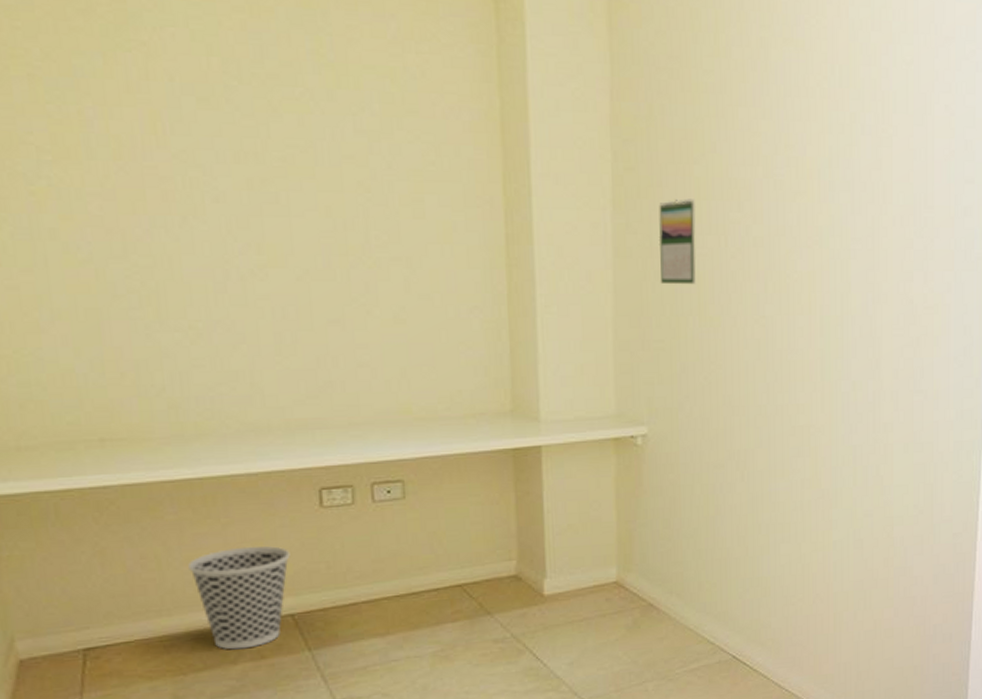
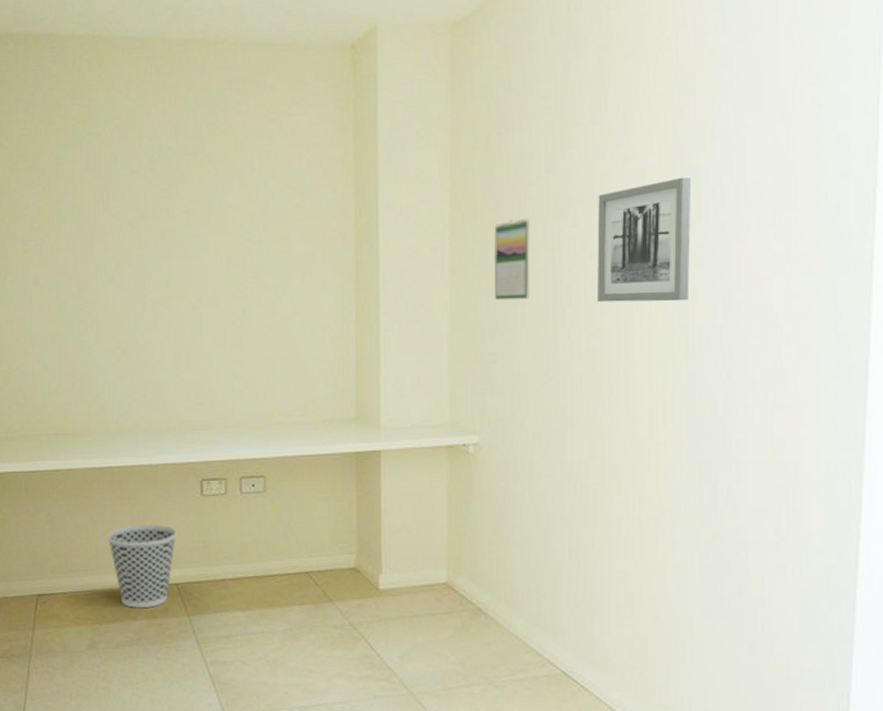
wall art: none [760,169,846,292] -> present [597,176,692,303]

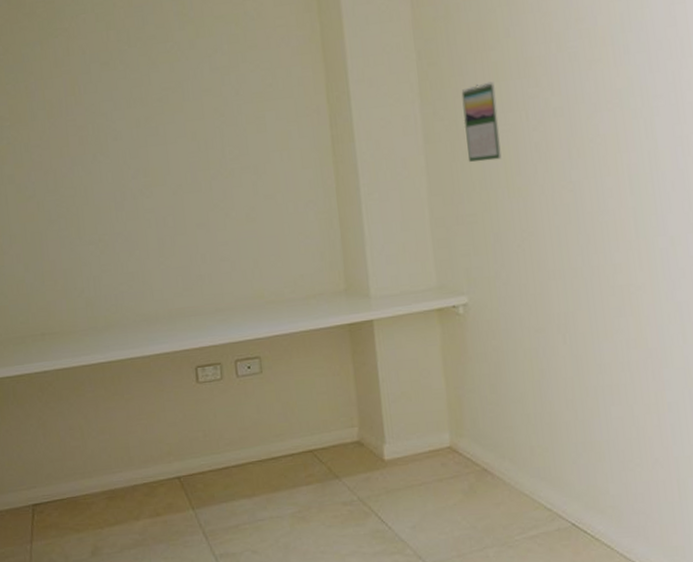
wastebasket: present [107,524,178,609] -> none [102,417,176,508]
wall art: present [597,176,692,303] -> none [555,32,651,157]

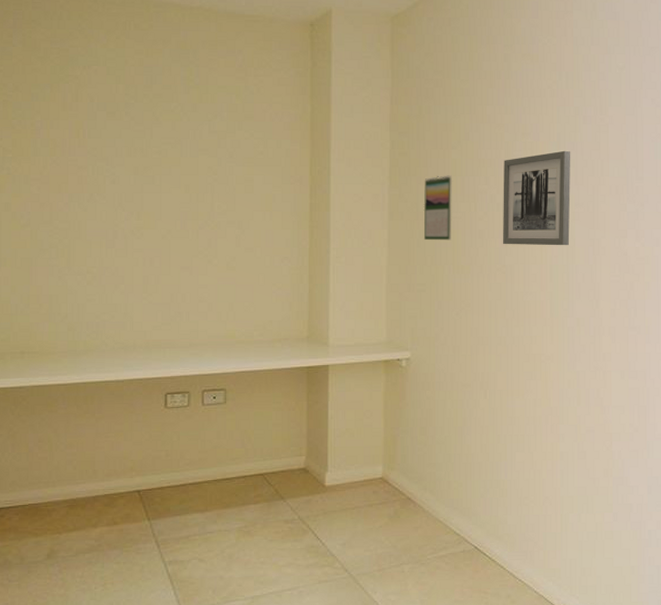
wall art: none [555,32,651,157] -> present [503,150,571,246]

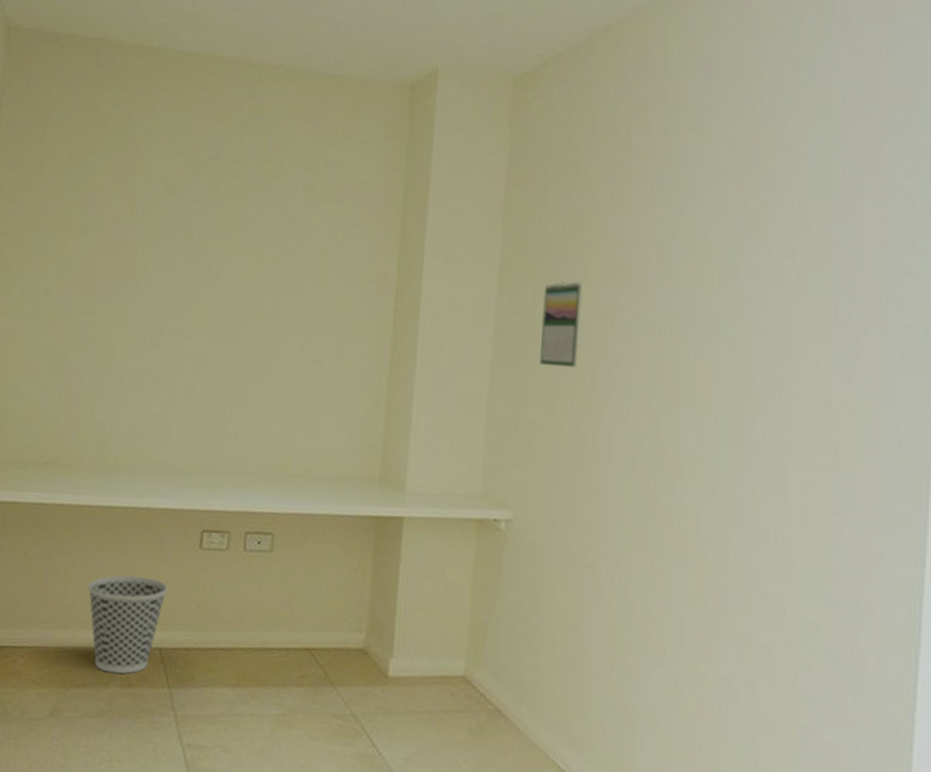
wastebasket: none [70,436,141,516] -> present [87,575,169,674]
wall art: present [503,150,571,246] -> none [649,256,753,387]

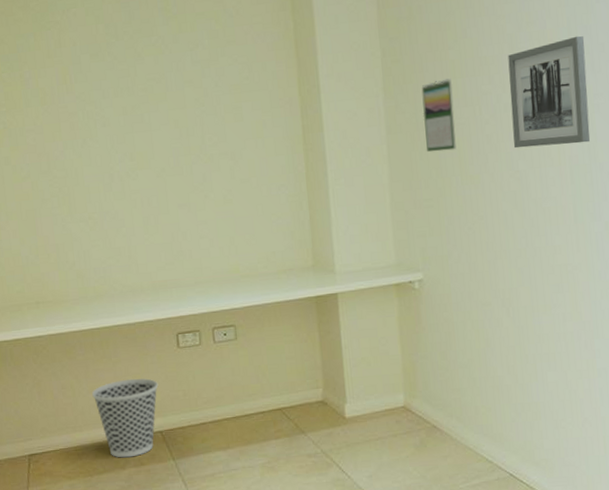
wall art: none [649,256,753,387] -> present [508,35,591,149]

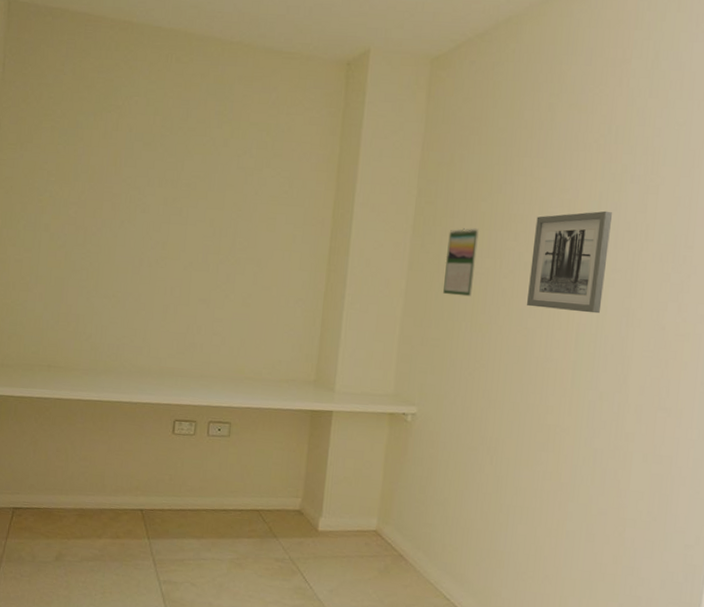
wastebasket: present [92,378,159,458] -> none [84,454,148,529]

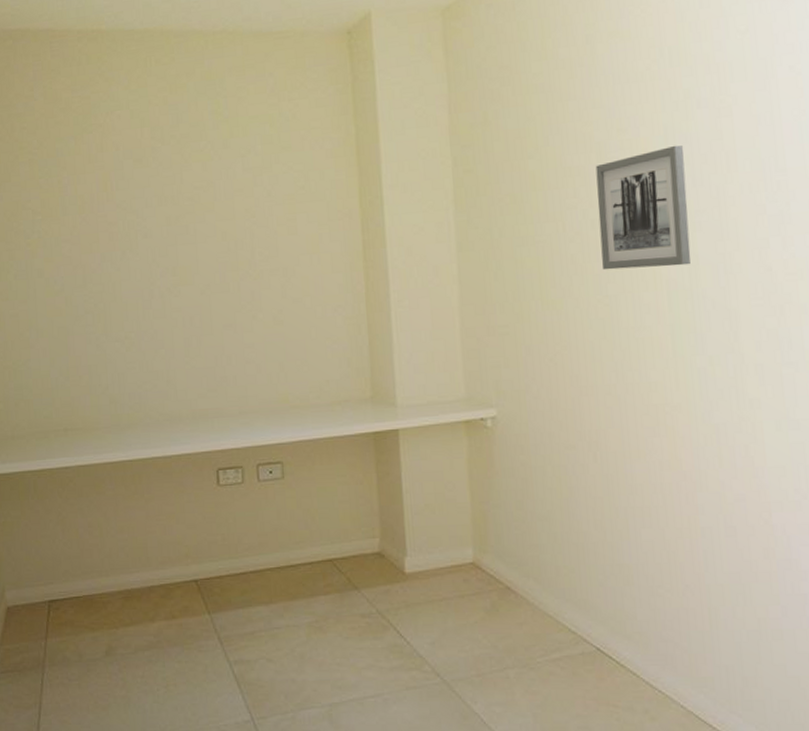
calendar: present [442,227,480,297] -> none [497,191,536,273]

